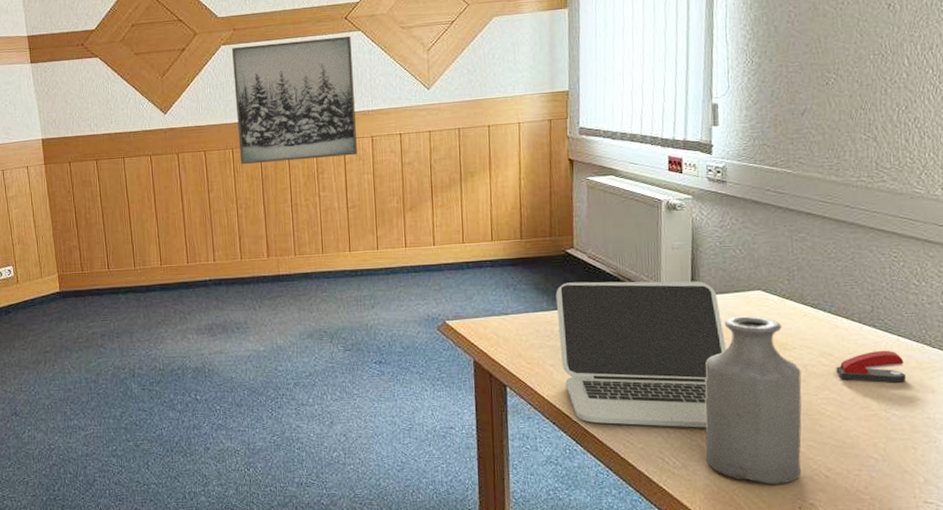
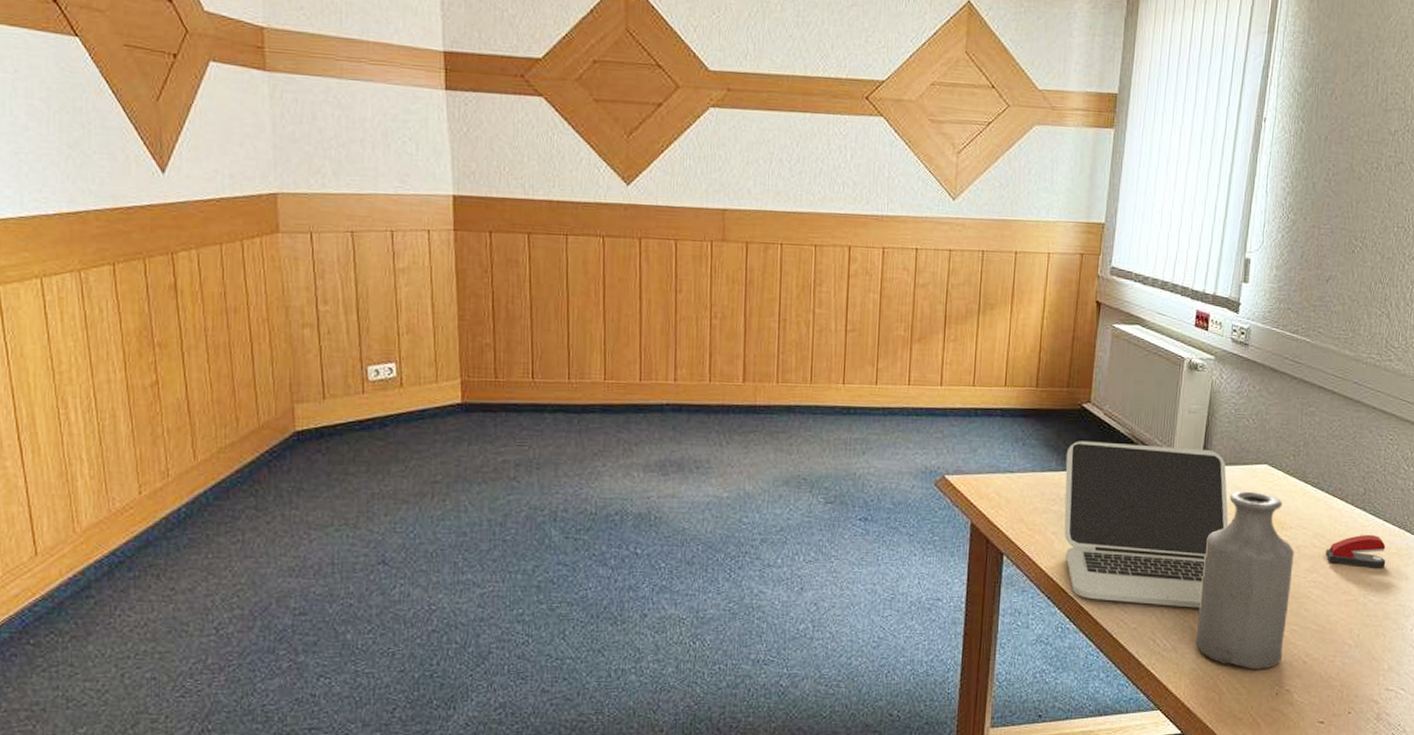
wall art: present [232,35,357,165] -> none [720,112,871,268]

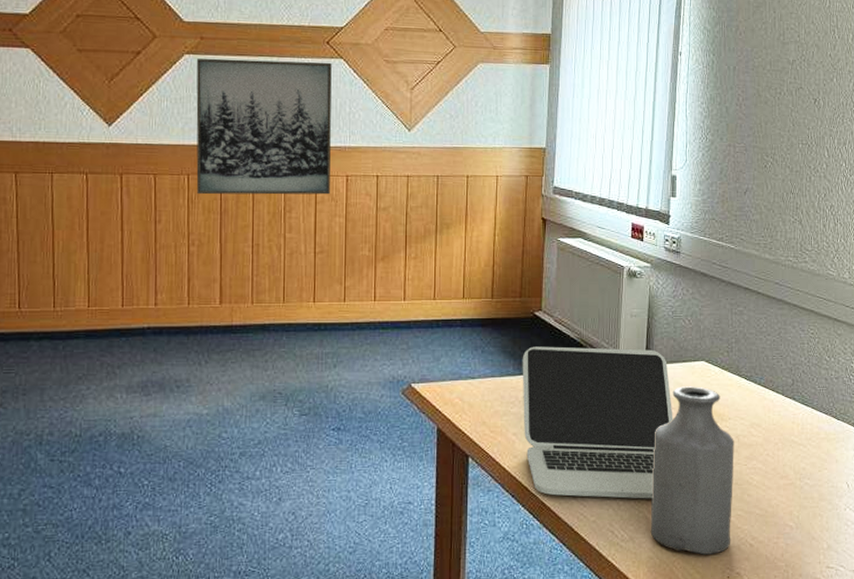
wall art: none [720,112,871,268] -> present [196,58,332,195]
stapler: present [1325,534,1386,568] -> none [763,421,817,453]

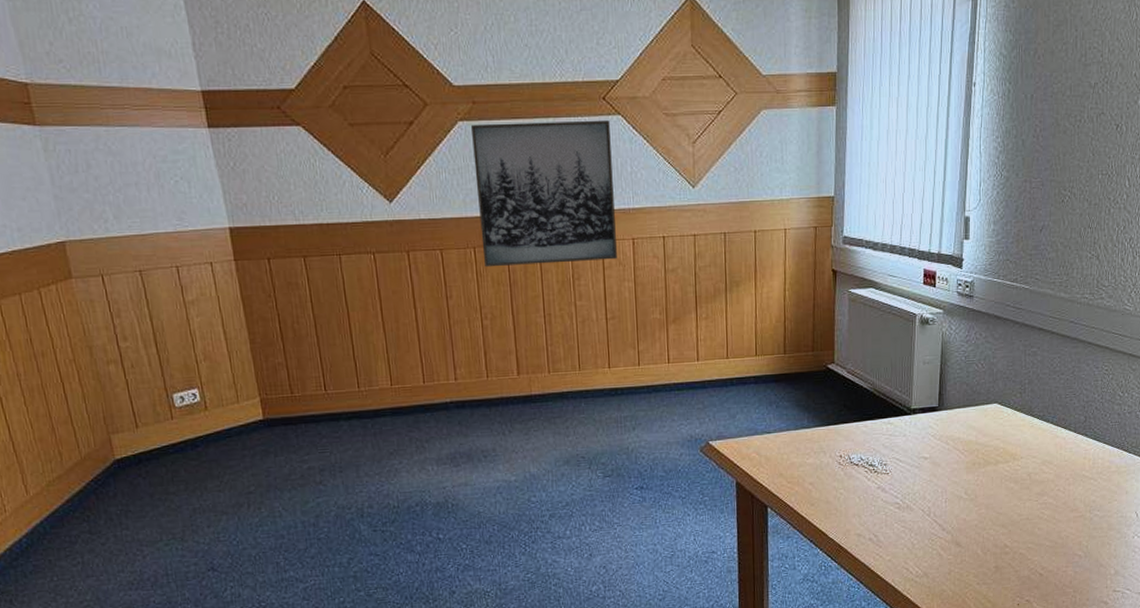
laptop: present [522,346,673,499] -> none [816,395,966,539]
bottle: present [650,386,734,555] -> none [943,428,1026,586]

